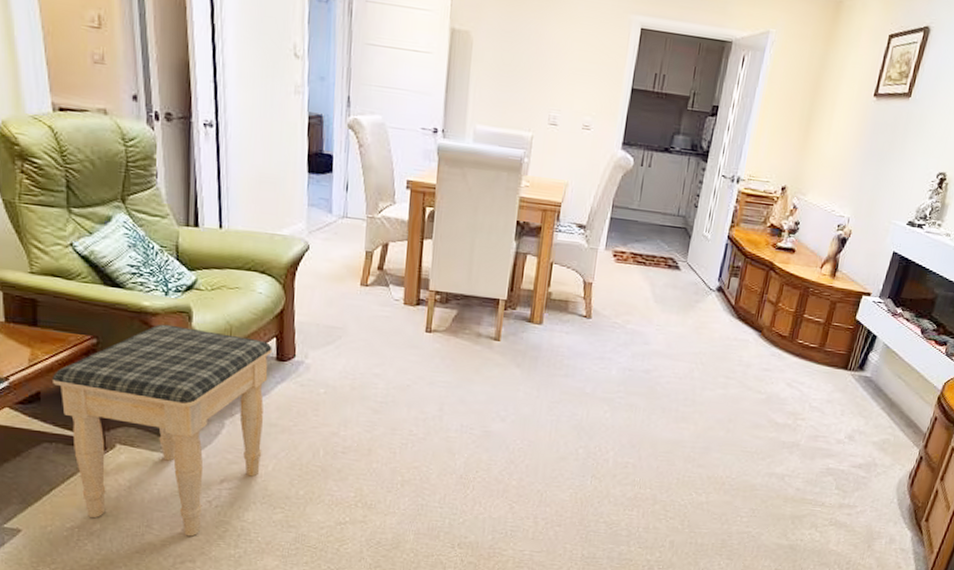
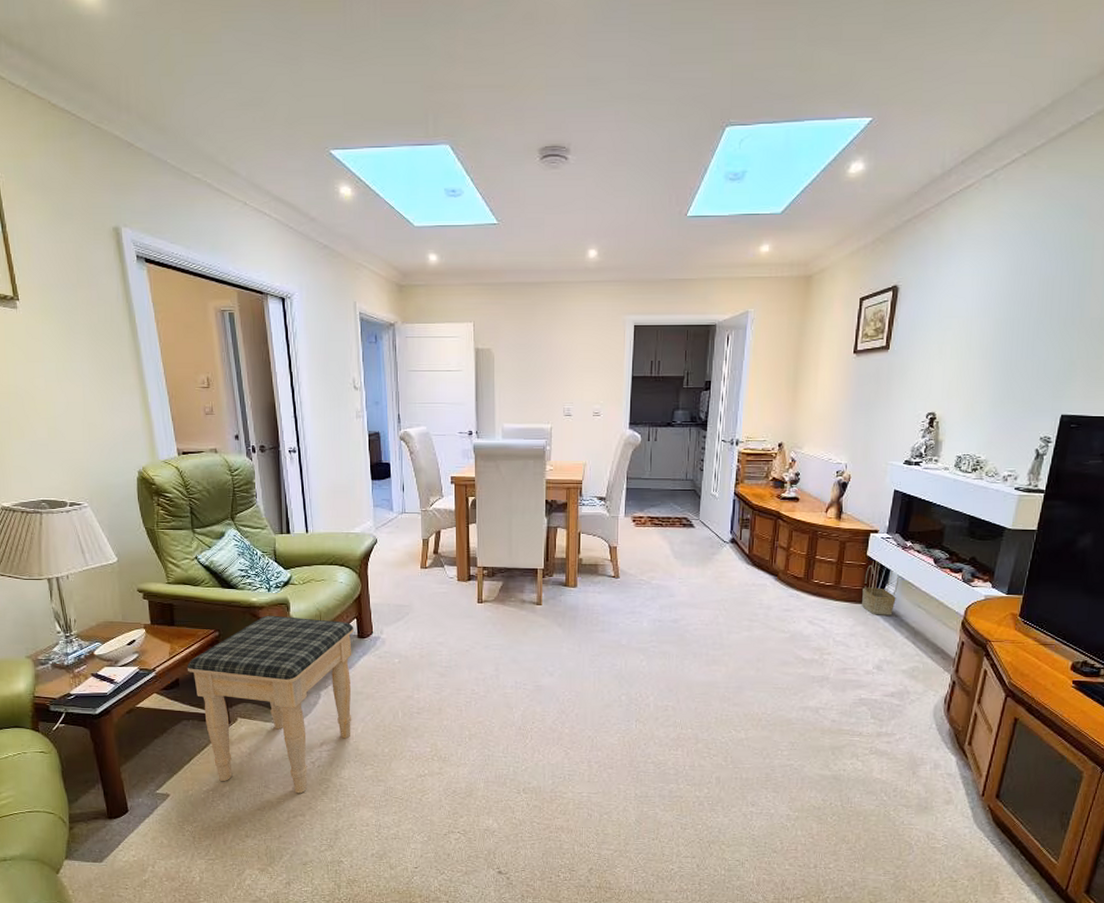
basket: none [842,330,885,384] -> present [861,565,900,615]

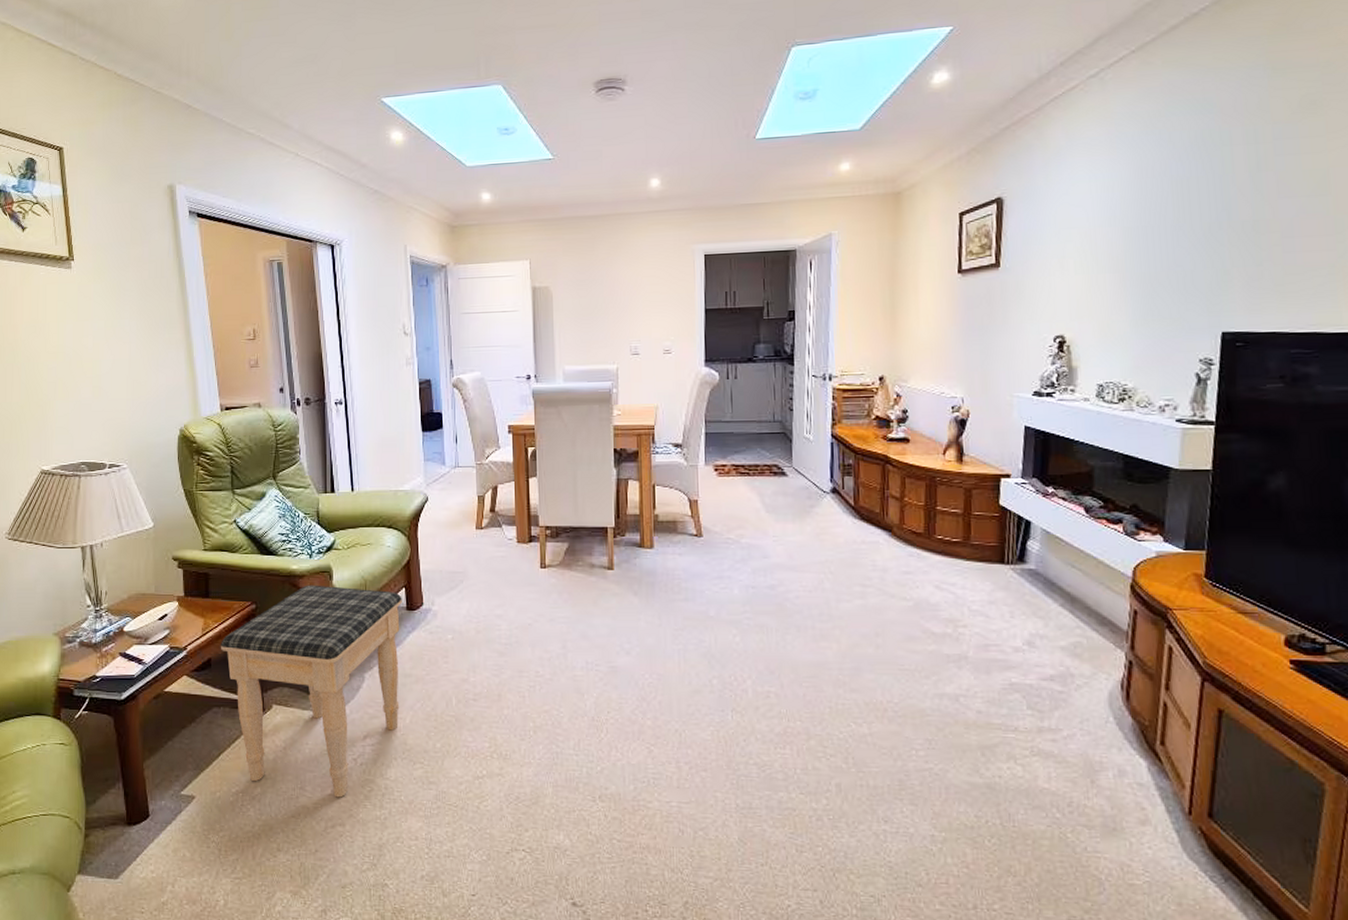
basket: present [861,565,900,615] -> none [998,517,1044,578]

